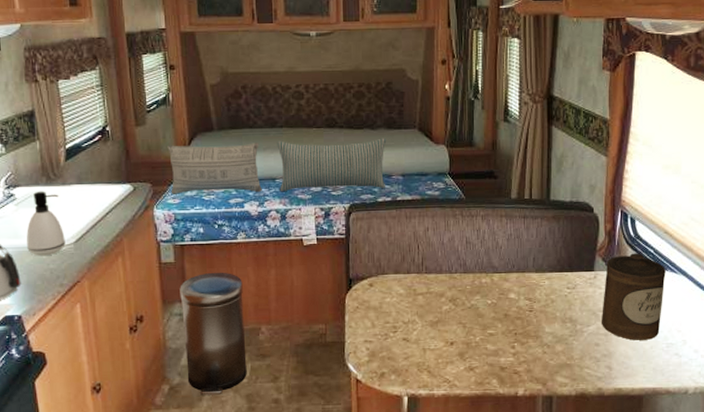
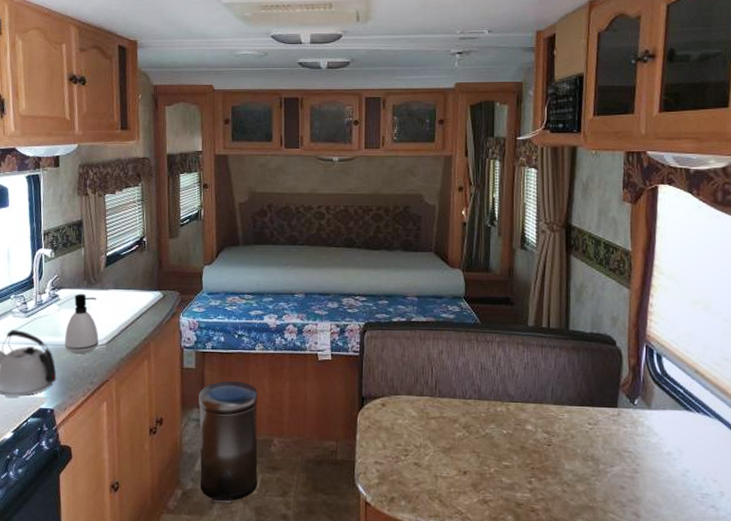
pillow: present [167,142,262,194] -> none [196,257,281,305]
pillow: present [277,138,387,192] -> none [297,258,403,308]
canister: present [602,253,666,340] -> none [627,391,698,488]

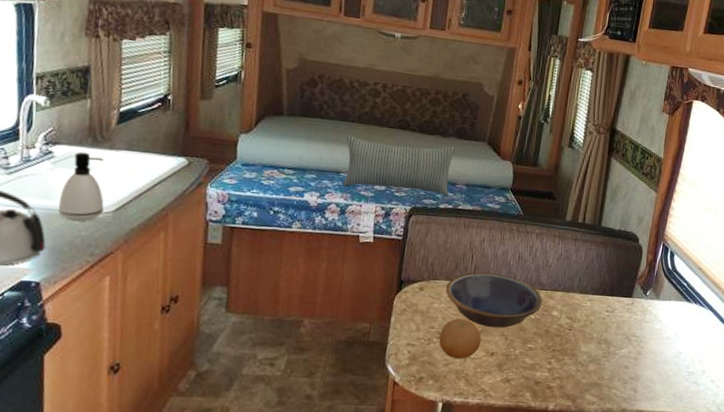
pedal bin: present [198,380,258,505] -> none [218,258,291,386]
pillow: none [297,258,403,308] -> present [343,135,456,195]
fruit: none [406,435,451,478] -> present [438,318,481,359]
bowl: none [409,386,514,445] -> present [446,272,543,328]

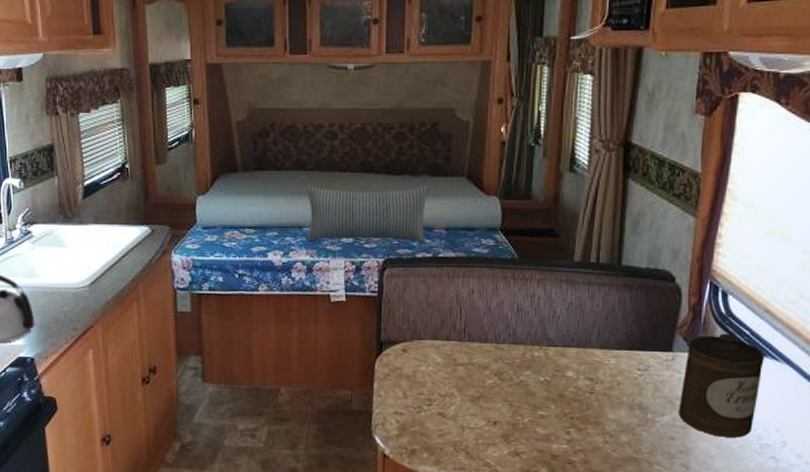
soap dispenser: present [58,151,104,222] -> none [42,229,80,298]
fruit: present [438,318,481,359] -> none [429,382,480,429]
bowl: present [446,272,543,328] -> none [433,329,553,393]
canister: none [633,284,696,367] -> present [679,333,764,438]

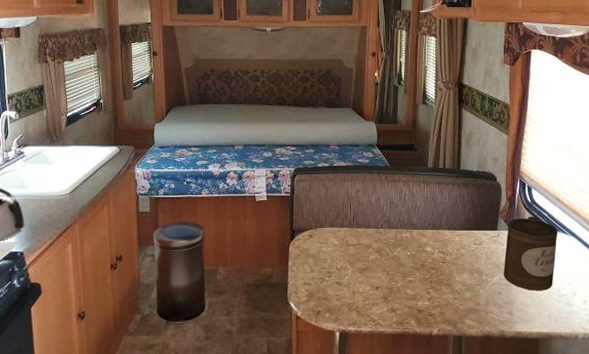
pedal bin: none [195,325,263,458] -> present [153,221,206,325]
pillow: present [306,185,429,242] -> none [237,114,326,157]

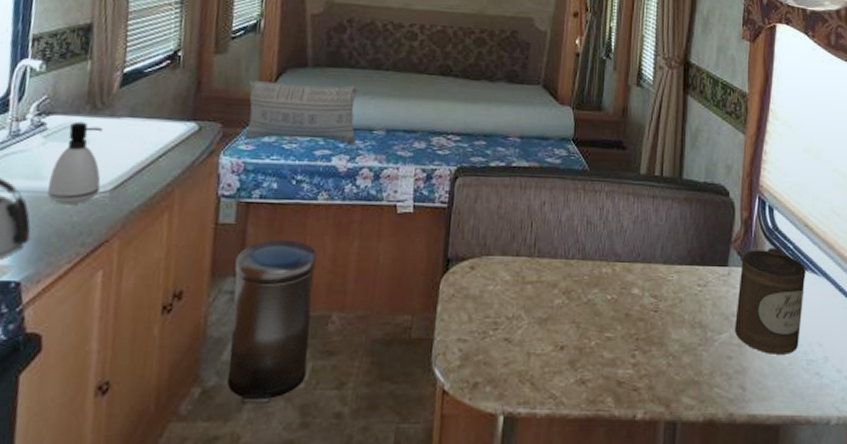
soap dispenser: none [31,150,62,204] -> present [47,121,103,205]
pillow: none [148,116,223,156] -> present [244,79,359,144]

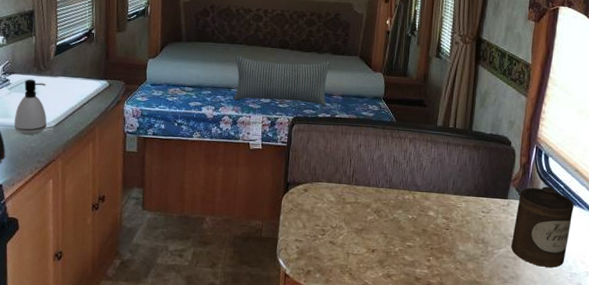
pedal bin: present [228,239,317,404] -> none [137,164,194,274]
pillow: present [244,79,359,144] -> none [140,50,220,98]
pillow: none [376,85,506,151] -> present [234,55,331,105]

